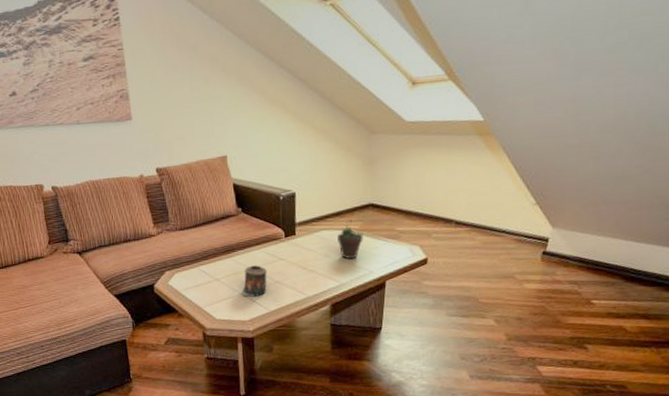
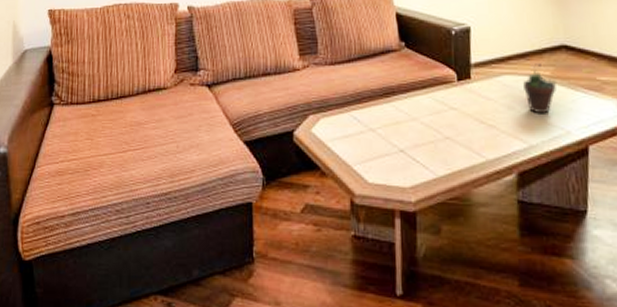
candle: present [243,265,267,297] -> none [403,114,435,155]

